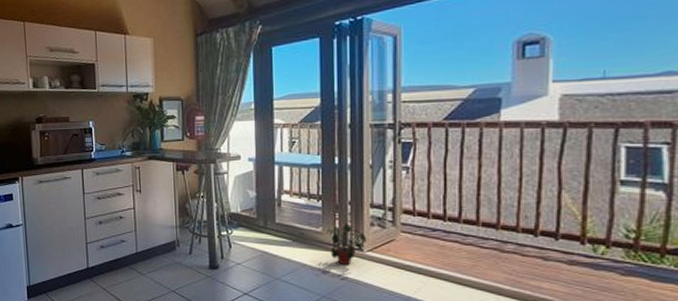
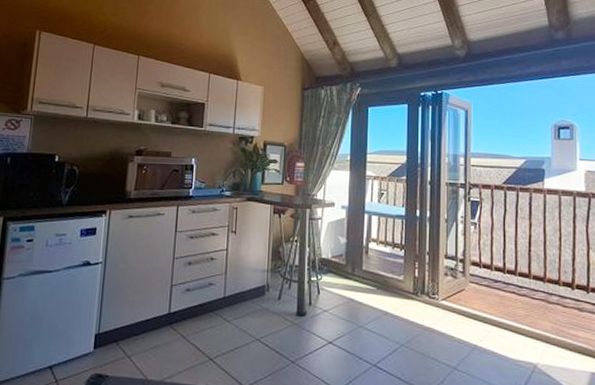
potted plant: present [326,223,367,266] -> none [406,272,441,314]

